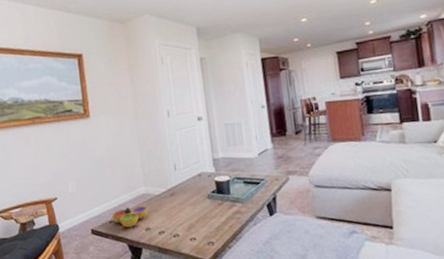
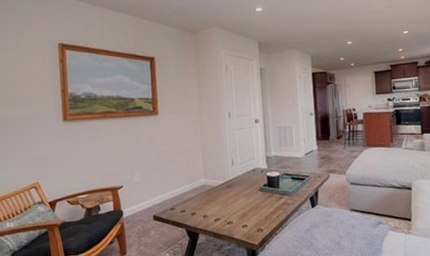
decorative bowl: present [111,206,148,228] -> none [173,196,207,215]

